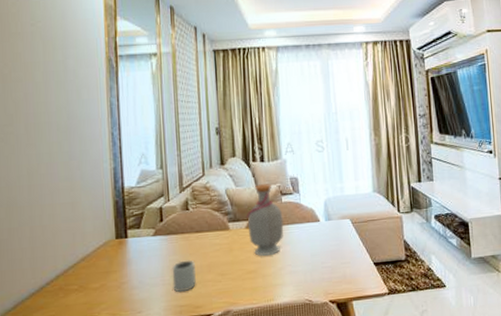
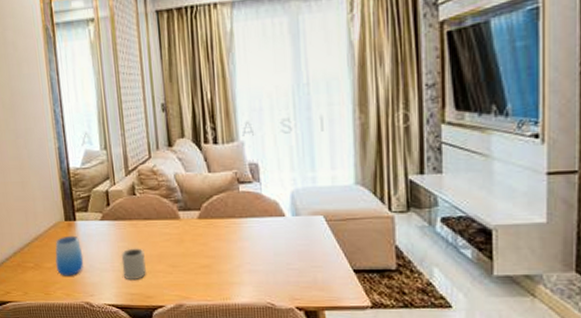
cup: none [103,253,133,296] -> present [55,235,84,276]
bottle: present [246,184,284,256] -> none [197,169,242,250]

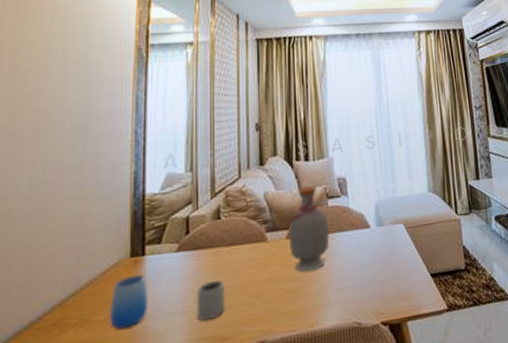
bottle: none [197,169,242,250] -> present [286,185,330,272]

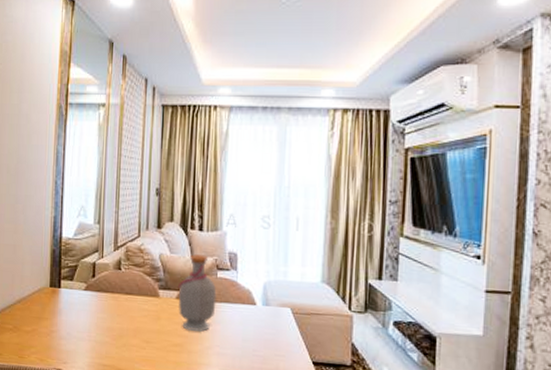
cup: present [110,274,148,330] -> none [34,301,62,342]
cup: present [196,279,226,322] -> none [98,320,122,352]

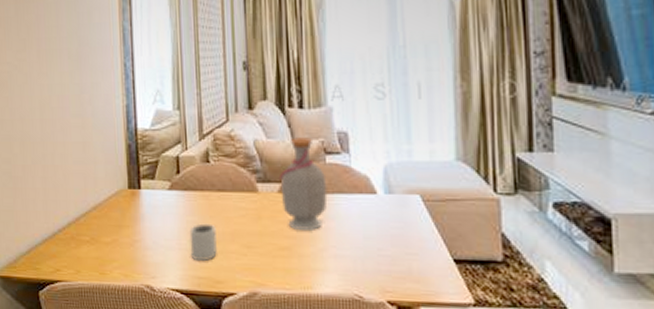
cup: none [98,320,122,352] -> present [189,223,218,262]

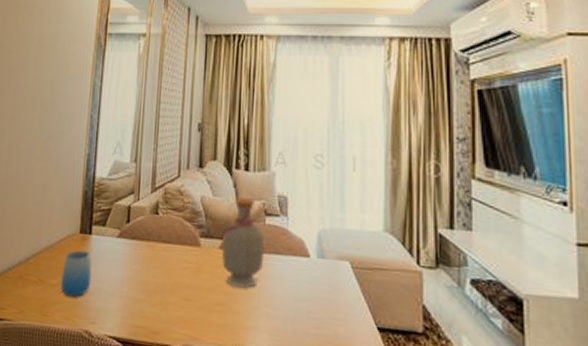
cup: none [114,206,147,254] -> present [60,250,92,298]
cup: present [189,223,218,262] -> none [131,272,158,311]

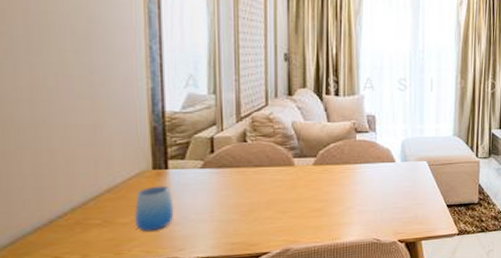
bottle: present [220,197,265,288] -> none [314,120,356,194]

